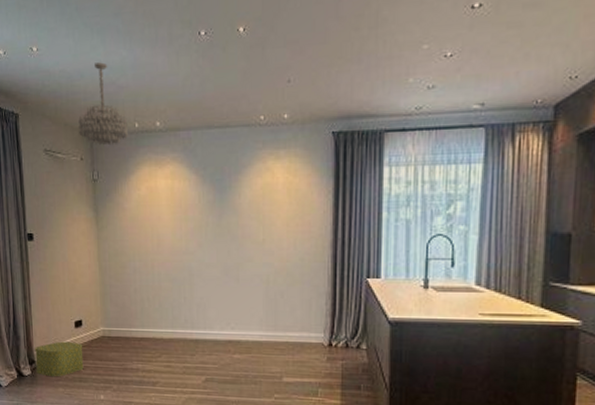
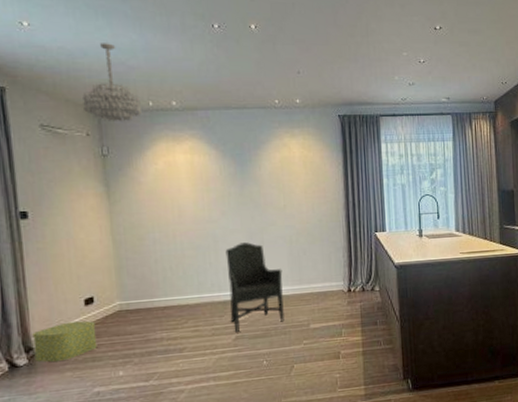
chair: none [200,278,257,375] -> present [225,242,284,333]

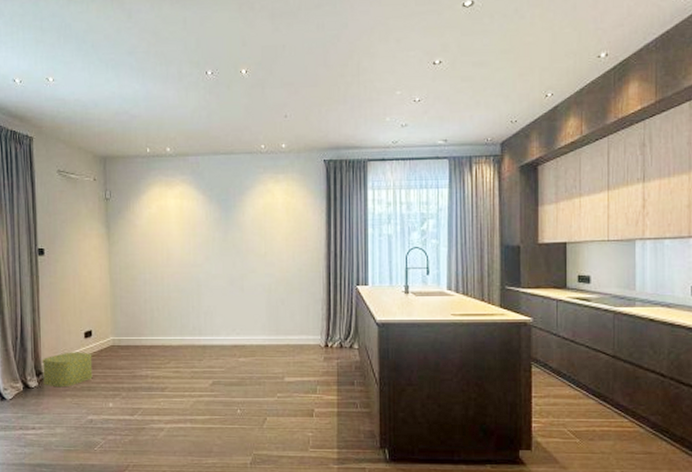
chandelier: present [82,43,141,122] -> none [92,94,140,168]
chair: present [225,242,284,333] -> none [207,288,261,378]

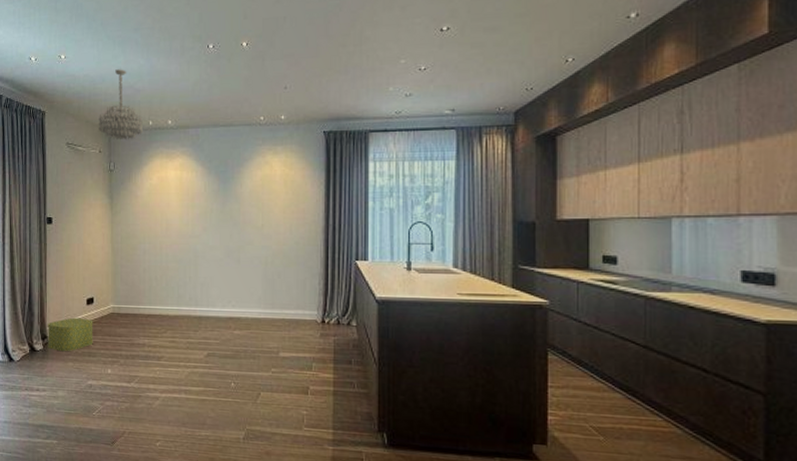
chandelier: none [92,94,140,168] -> present [99,69,143,140]

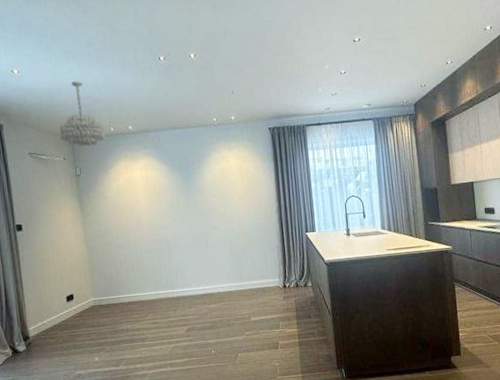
storage box: present [48,317,93,352] -> none [28,314,78,349]

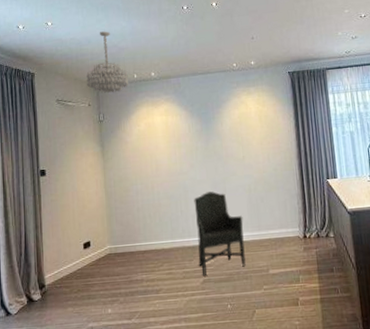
chair: none [176,245,228,325] -> present [194,191,246,277]

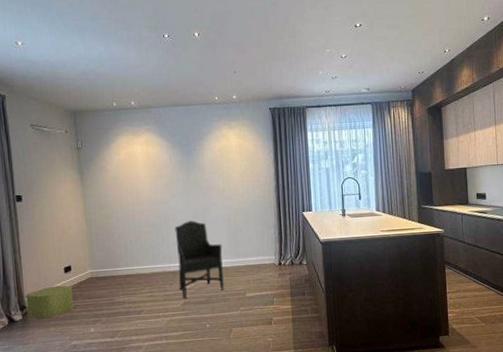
storage box: none [45,262,92,299] -> present [25,285,74,319]
chandelier: present [86,31,128,93] -> none [62,55,107,121]

